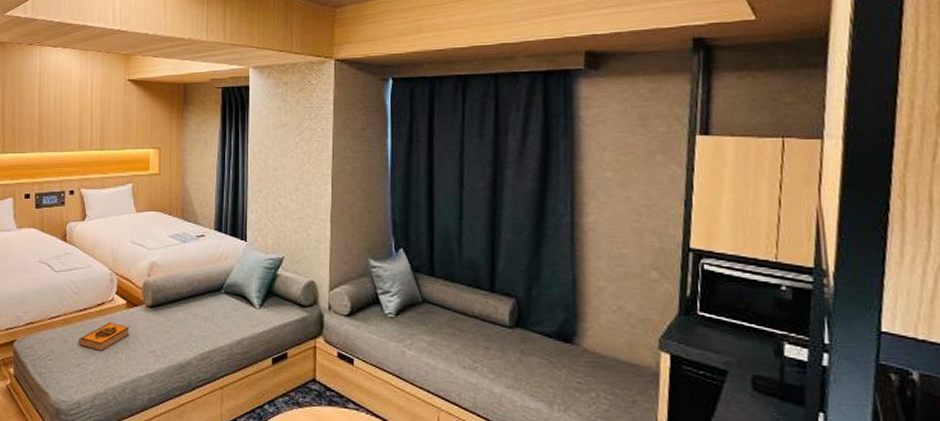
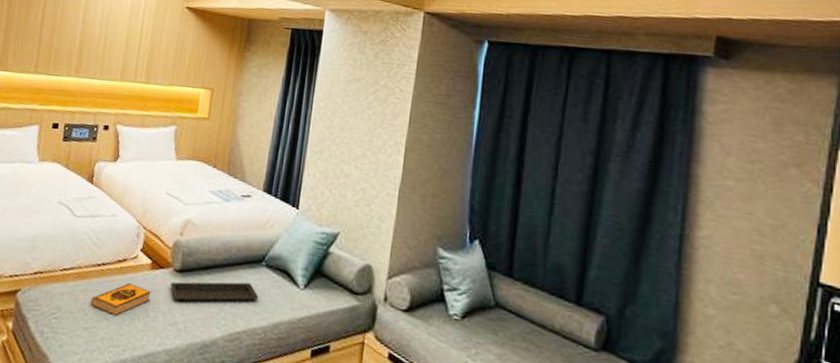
serving tray: none [145,309,222,333] -> present [170,281,259,303]

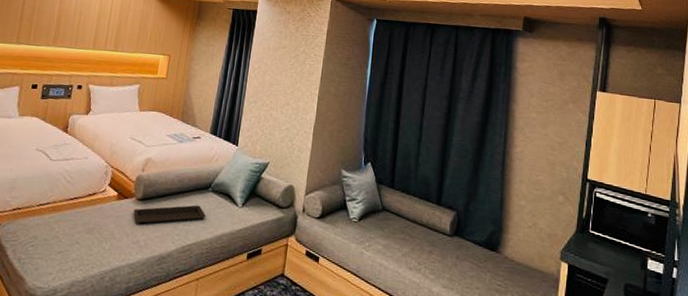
hardback book: present [91,283,152,317] -> none [64,212,117,240]

